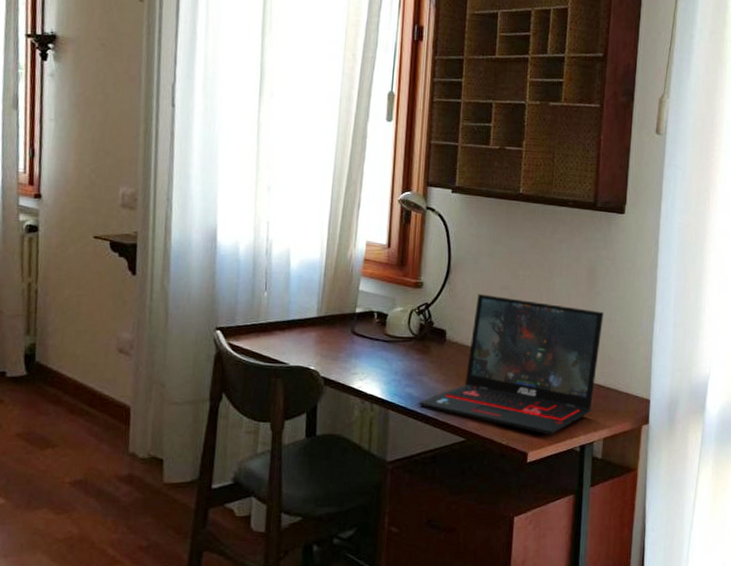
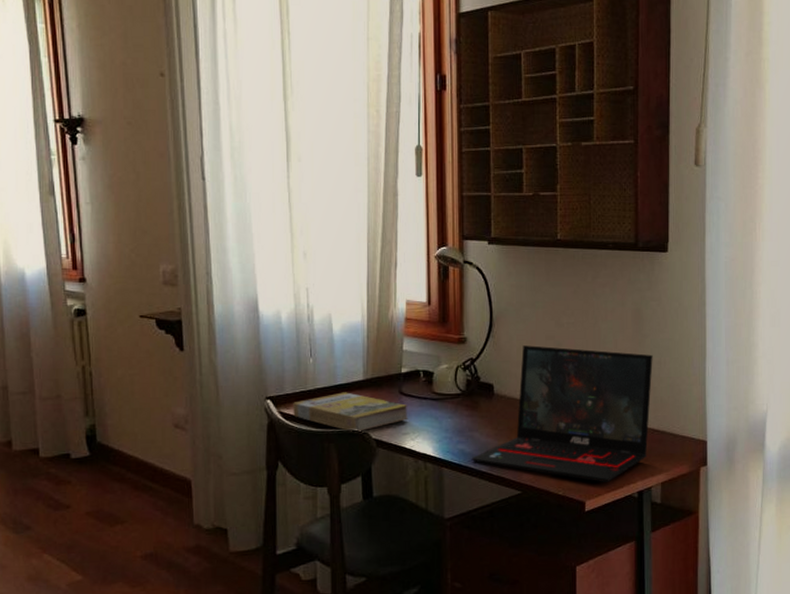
book: none [242,328,359,370] -> present [293,392,409,433]

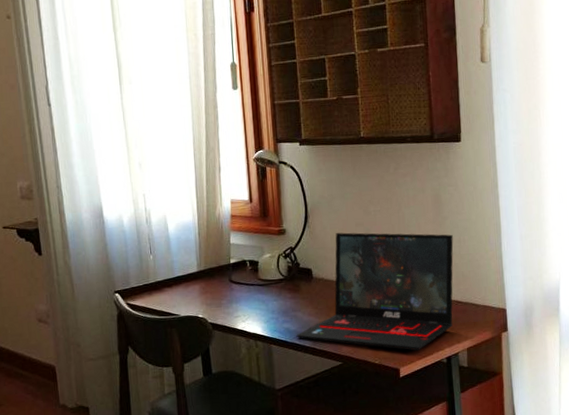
book: present [293,392,409,433] -> none [138,283,239,318]

